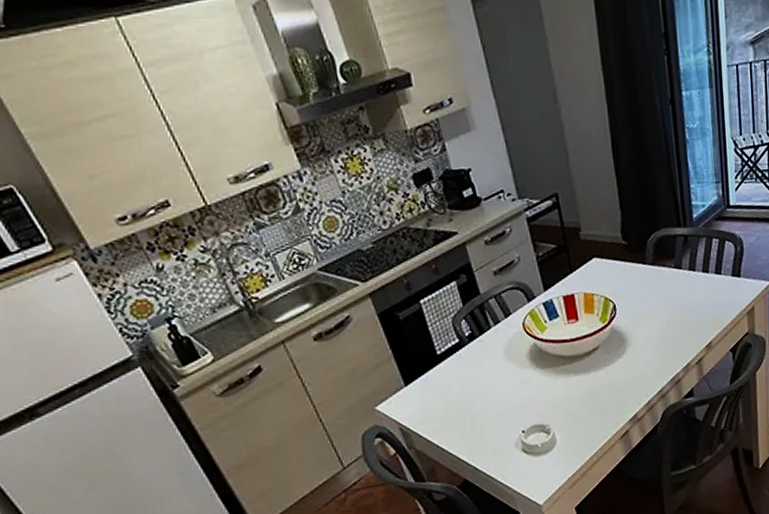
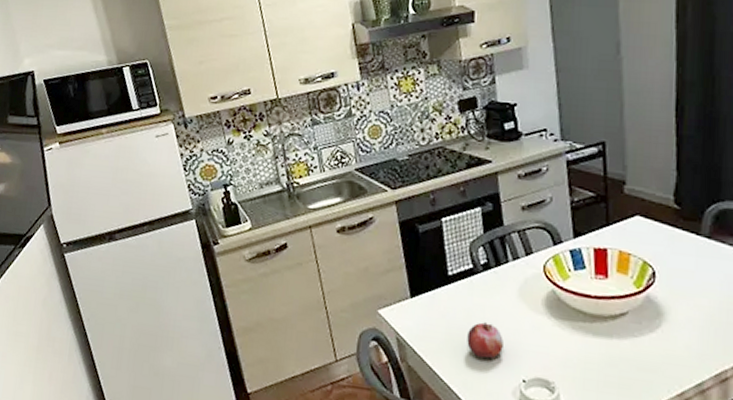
fruit: none [466,389,500,423] -> present [467,322,504,358]

